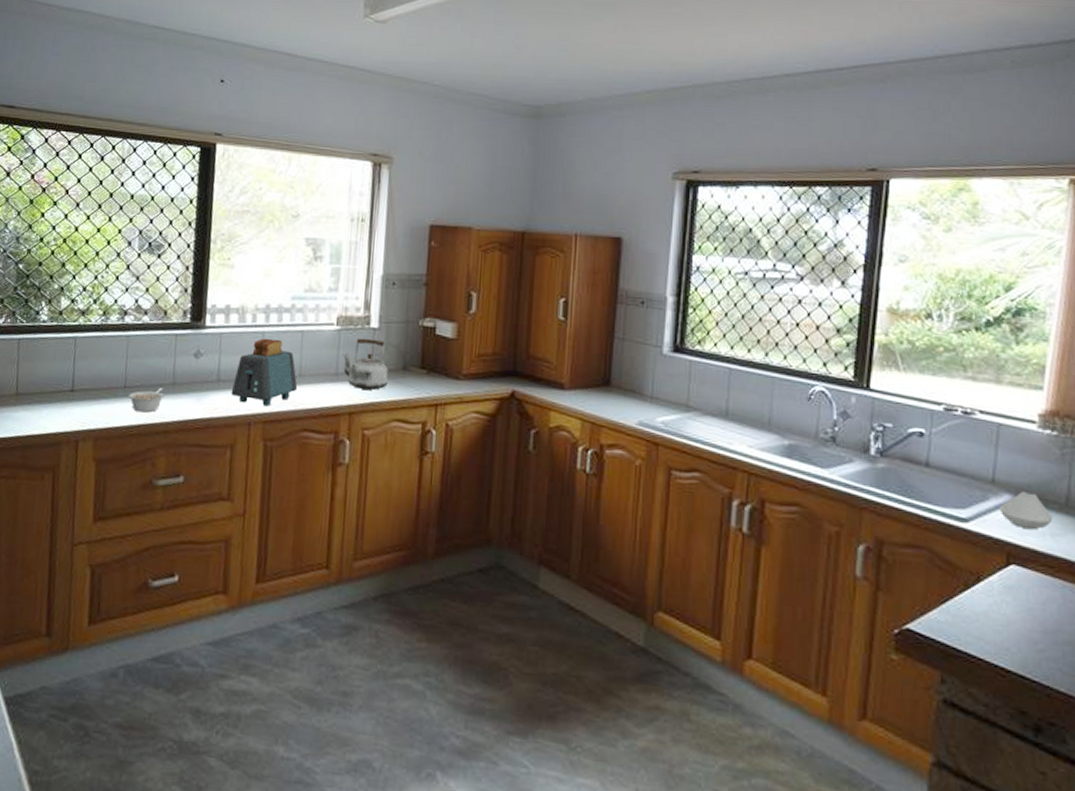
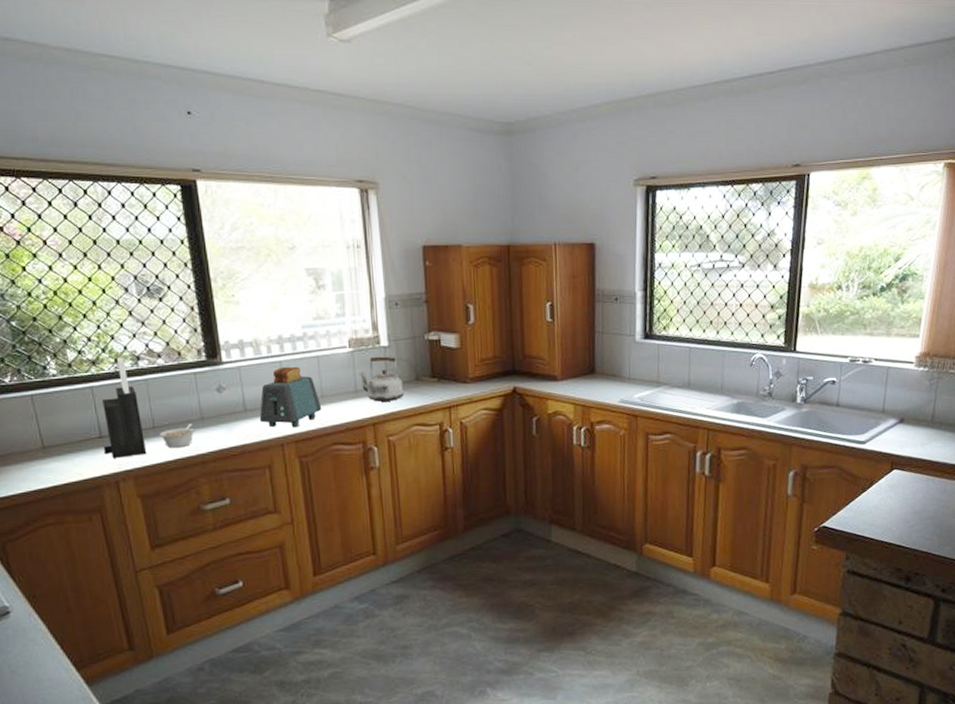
knife block: none [72,310,117,415] -> present [102,357,147,458]
spoon rest: present [999,490,1052,530] -> none [887,415,922,443]

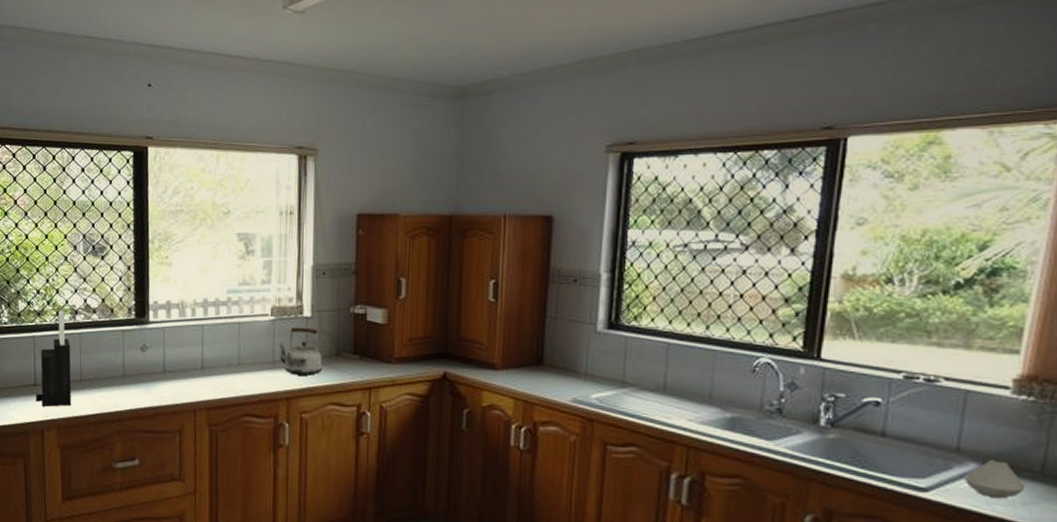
legume: present [159,424,196,448] -> none [85,380,117,403]
toaster: present [259,366,322,428] -> none [176,330,238,394]
spoon rest: none [887,415,922,443] -> present [963,459,1025,499]

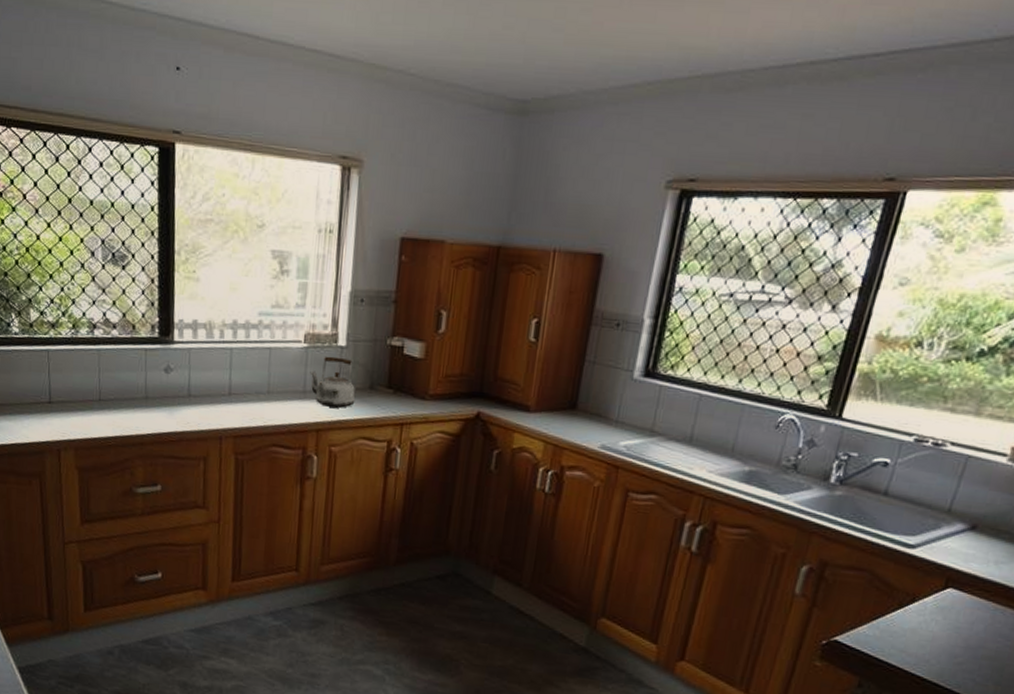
knife block: present [36,310,72,407] -> none [51,323,90,427]
spoon rest: present [963,459,1025,499] -> none [948,520,1001,558]

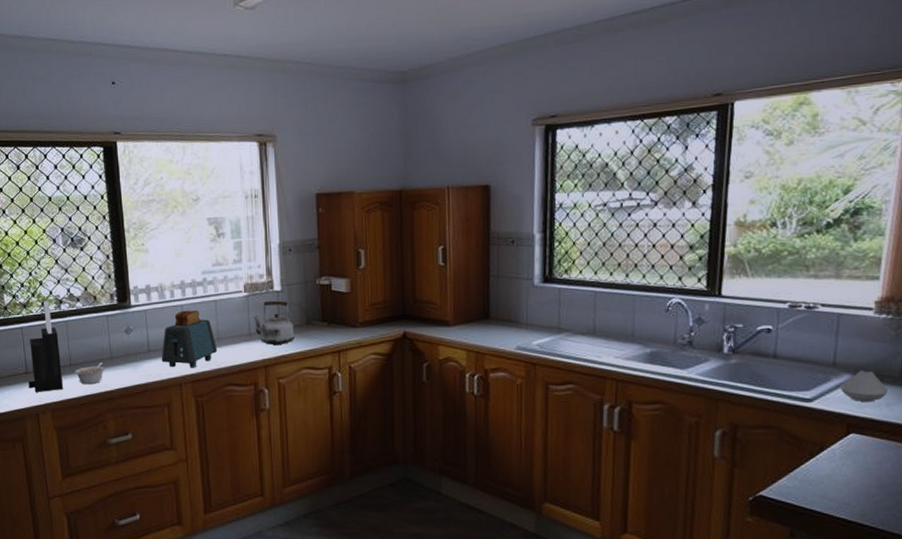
knife block: none [51,323,90,427] -> present [29,301,64,392]
legume: none [104,401,138,425] -> present [75,362,105,385]
toaster: none [202,354,267,422] -> present [161,310,218,368]
spoon rest: none [948,520,1001,558] -> present [840,370,888,403]

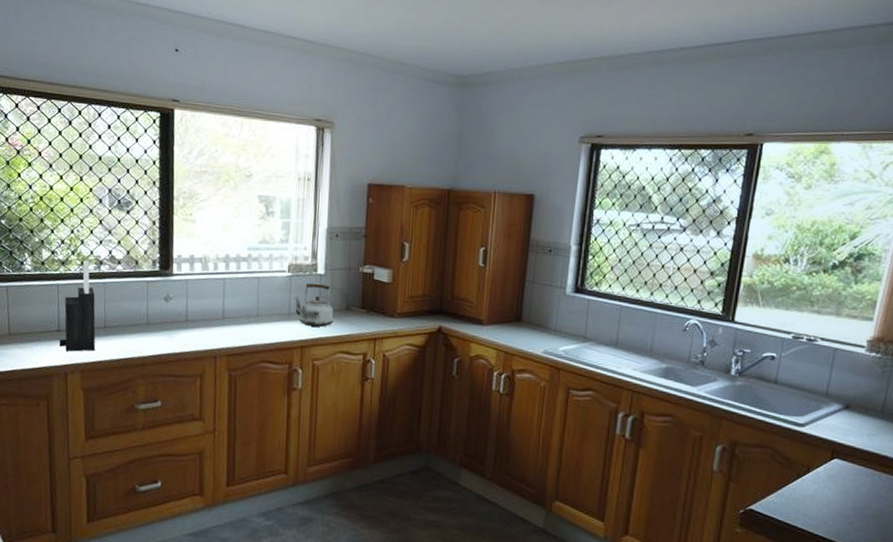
legume: present [75,362,105,385] -> none [109,327,141,348]
toaster: present [161,310,218,368] -> none [198,284,256,342]
spoon rest: present [840,370,888,403] -> none [829,401,870,432]

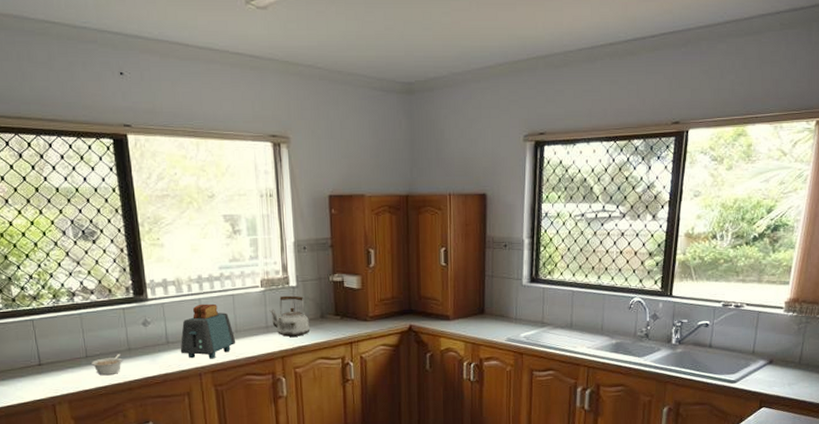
knife block: present [59,260,96,352] -> none [42,293,80,384]
legume: none [109,327,141,348] -> present [91,354,123,376]
toaster: none [198,284,256,342] -> present [180,303,236,359]

